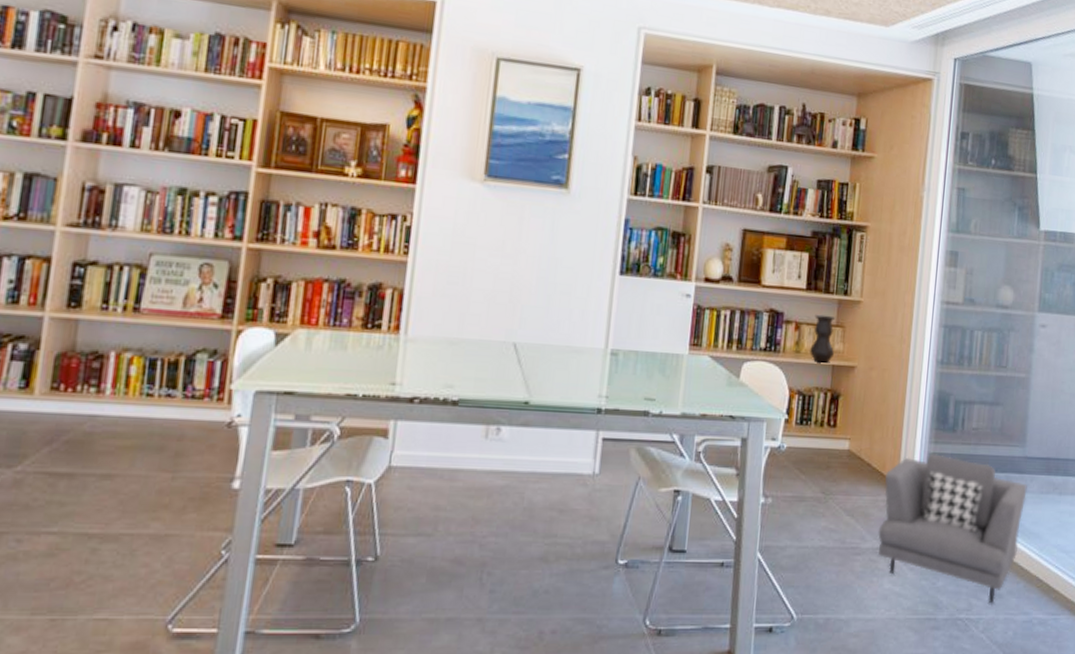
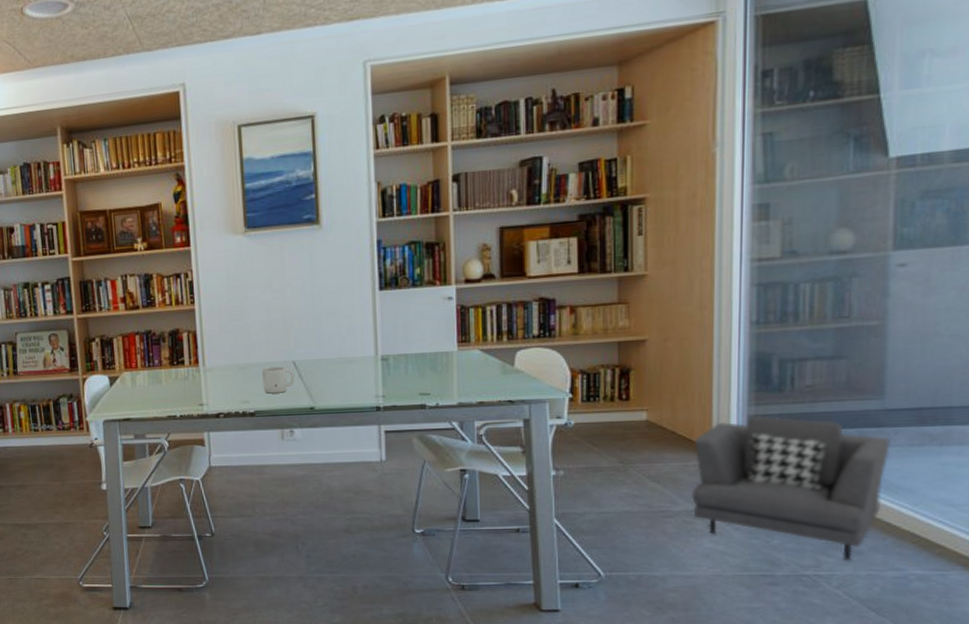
mug: none [473,346,513,380] -> present [262,366,295,394]
vase: present [810,314,836,363] -> none [590,294,618,341]

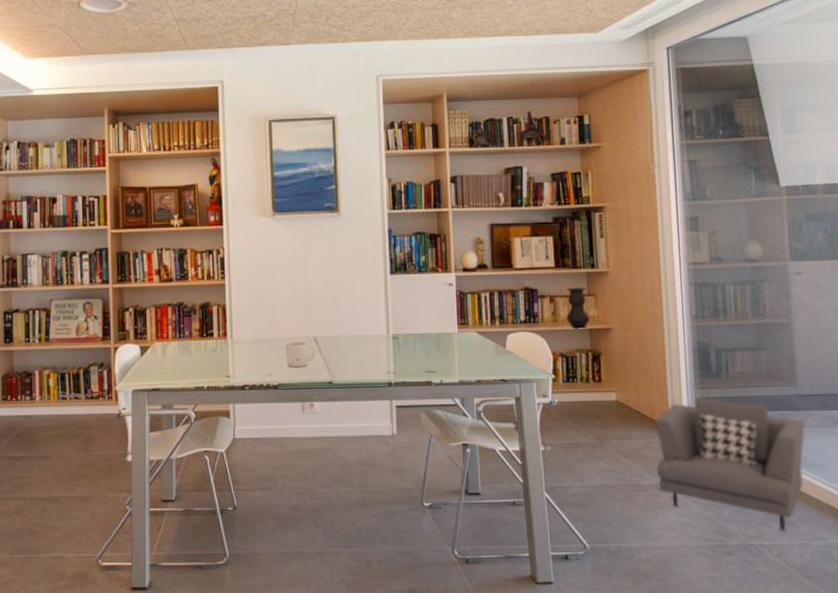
vase: none [590,294,618,341] -> present [566,287,589,328]

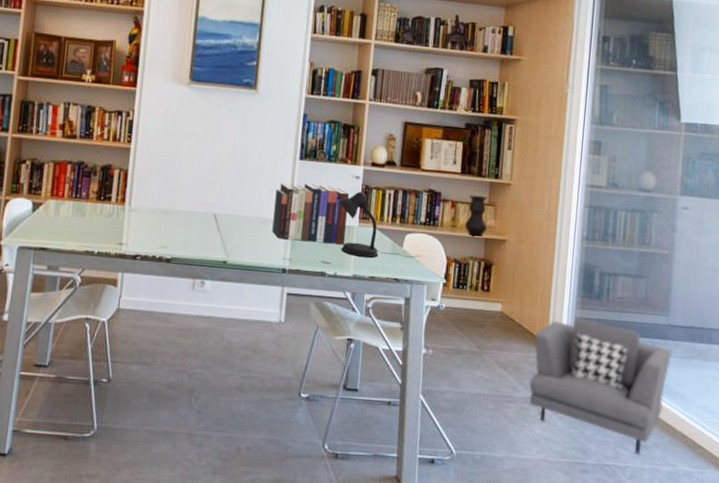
mug: present [286,341,315,367] -> none [182,215,214,243]
books: none [371,296,446,354] -> present [272,182,350,245]
desk lamp: none [434,298,526,362] -> present [338,191,421,258]

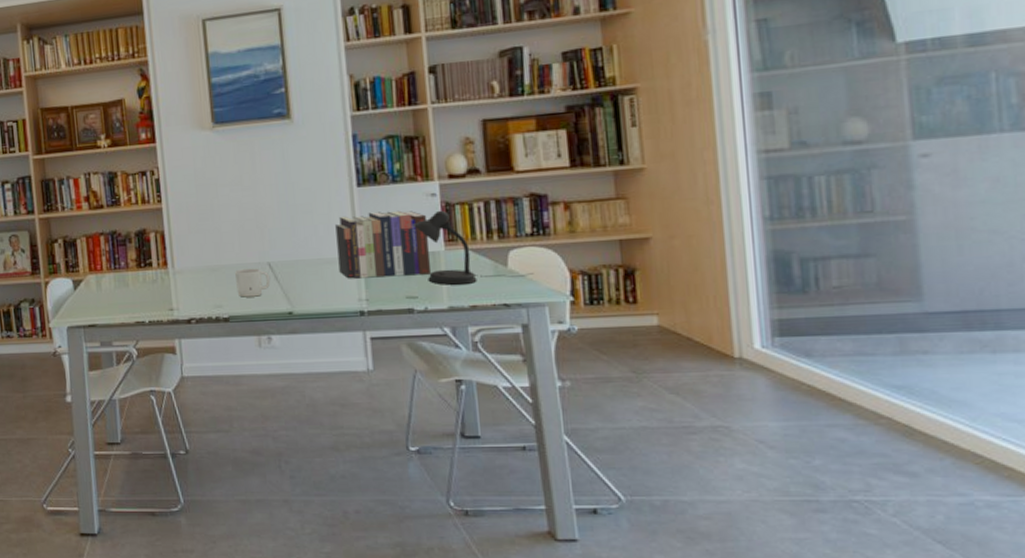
mug: none [182,215,214,243] -> present [235,268,271,298]
vase: present [465,194,488,236] -> none [586,189,619,239]
armchair: present [529,317,672,454] -> none [715,318,936,484]

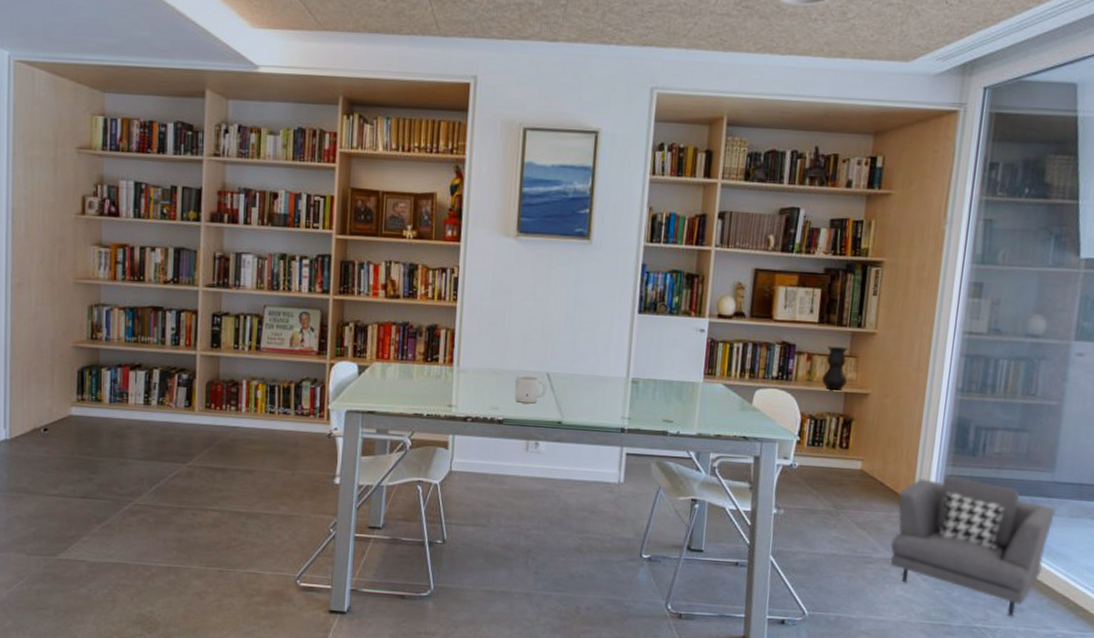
books: present [335,210,431,279] -> none [609,338,694,402]
desk lamp: present [414,210,534,285] -> none [681,345,772,415]
vase: none [586,189,619,239] -> present [822,345,849,390]
armchair: none [715,318,936,484] -> present [890,474,1055,617]

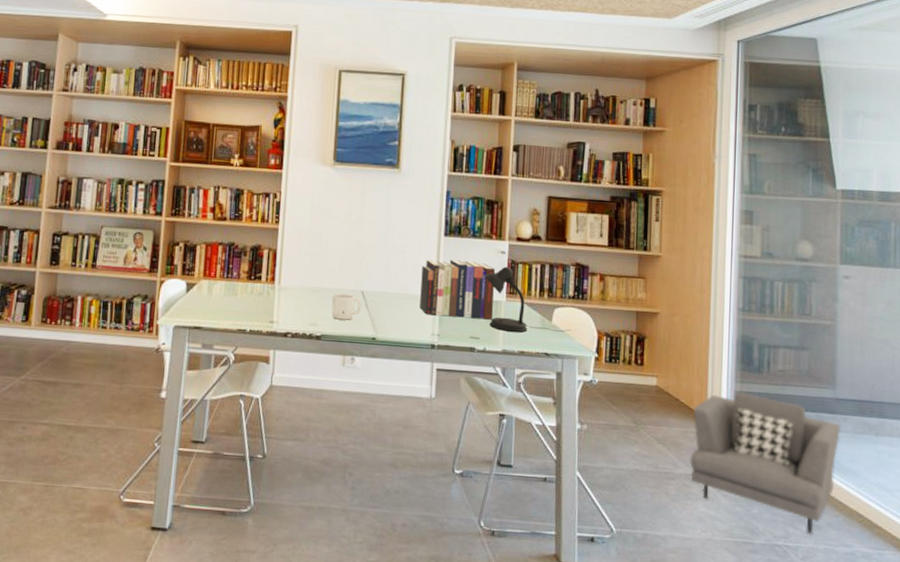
books: none [609,338,694,402] -> present [420,259,496,320]
desk lamp: none [681,345,772,415] -> present [484,266,571,332]
vase: present [822,345,849,390] -> none [615,267,637,309]

